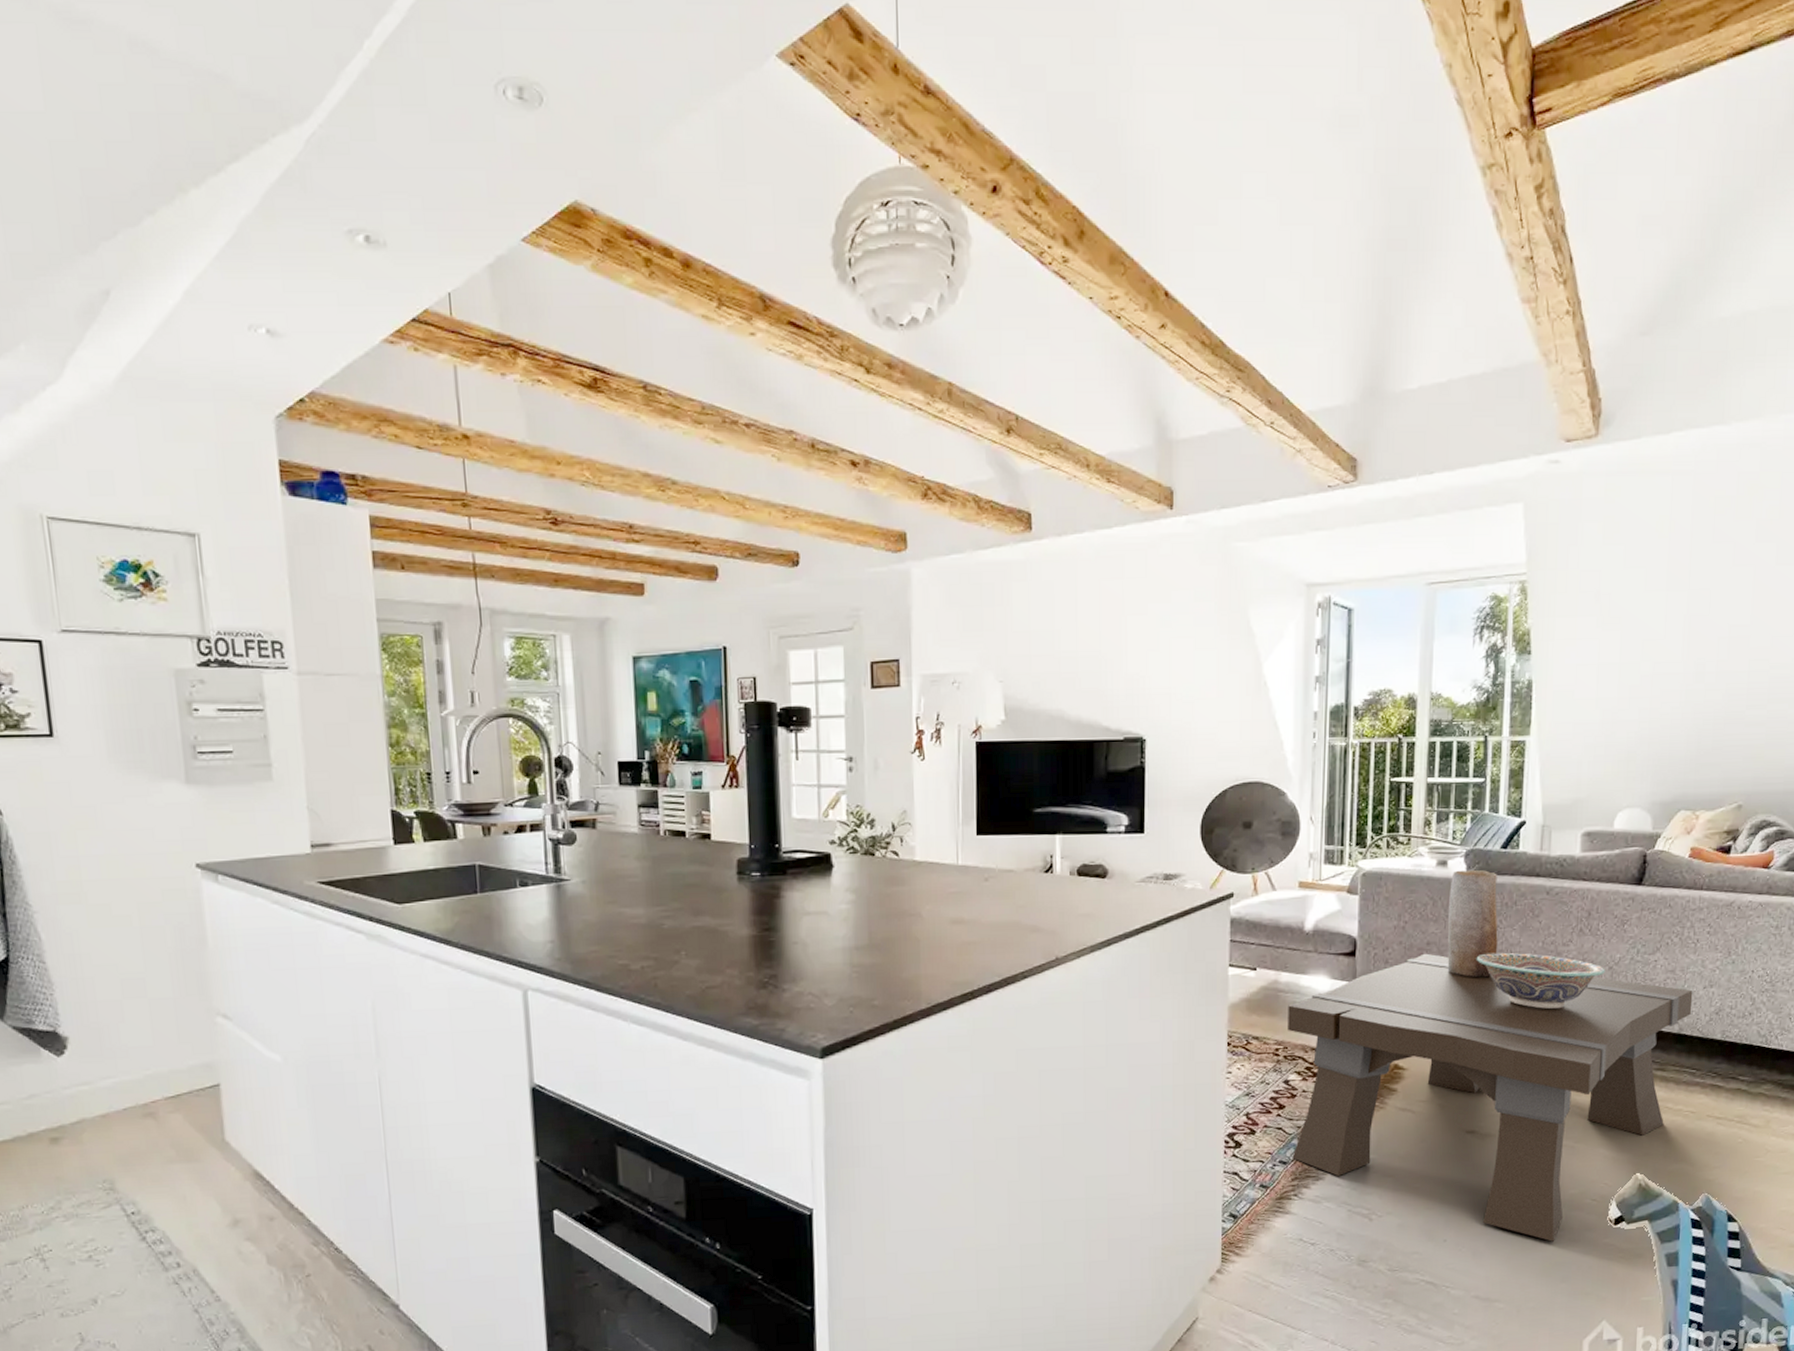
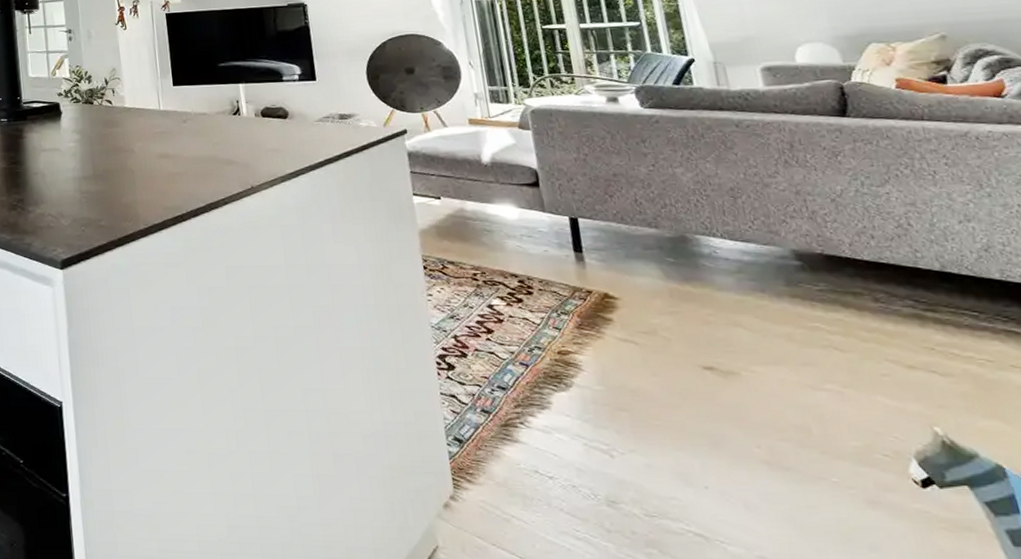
coffee table: present [1288,953,1693,1242] -> none [478,184,955,501]
vase: present [1447,869,1498,977] -> none [625,105,694,208]
decorative bowl: present [1476,952,1605,1010] -> none [671,184,828,242]

